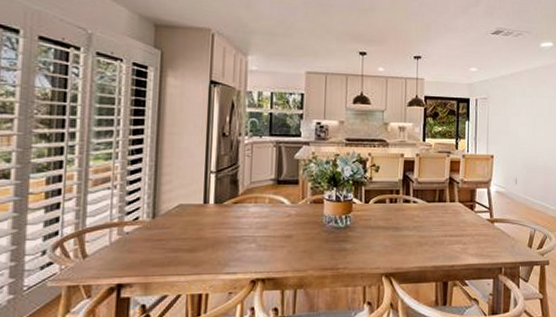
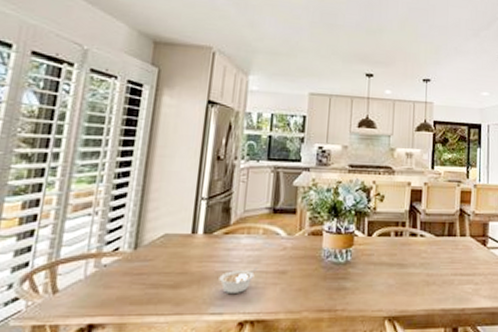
legume: none [231,233,266,255] -> present [219,268,258,293]

